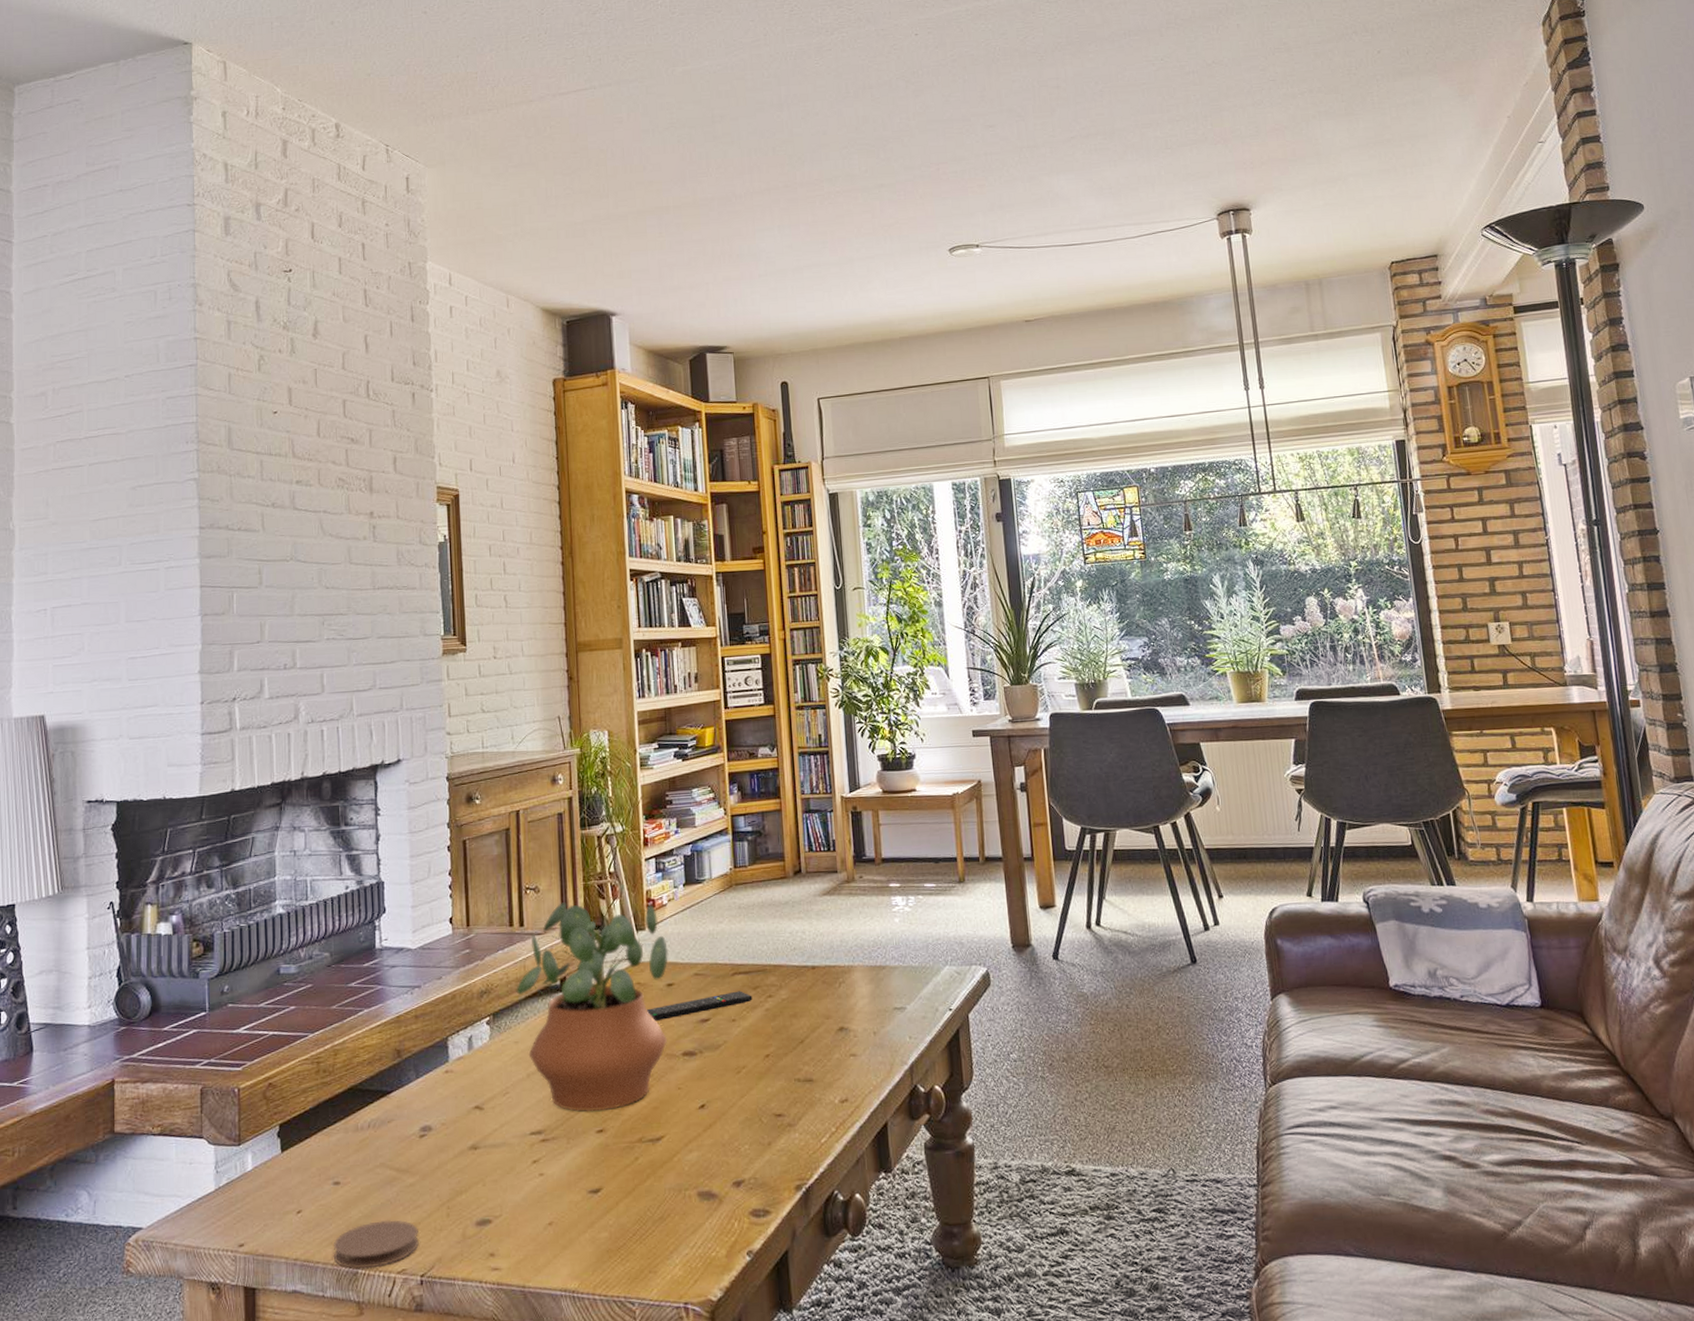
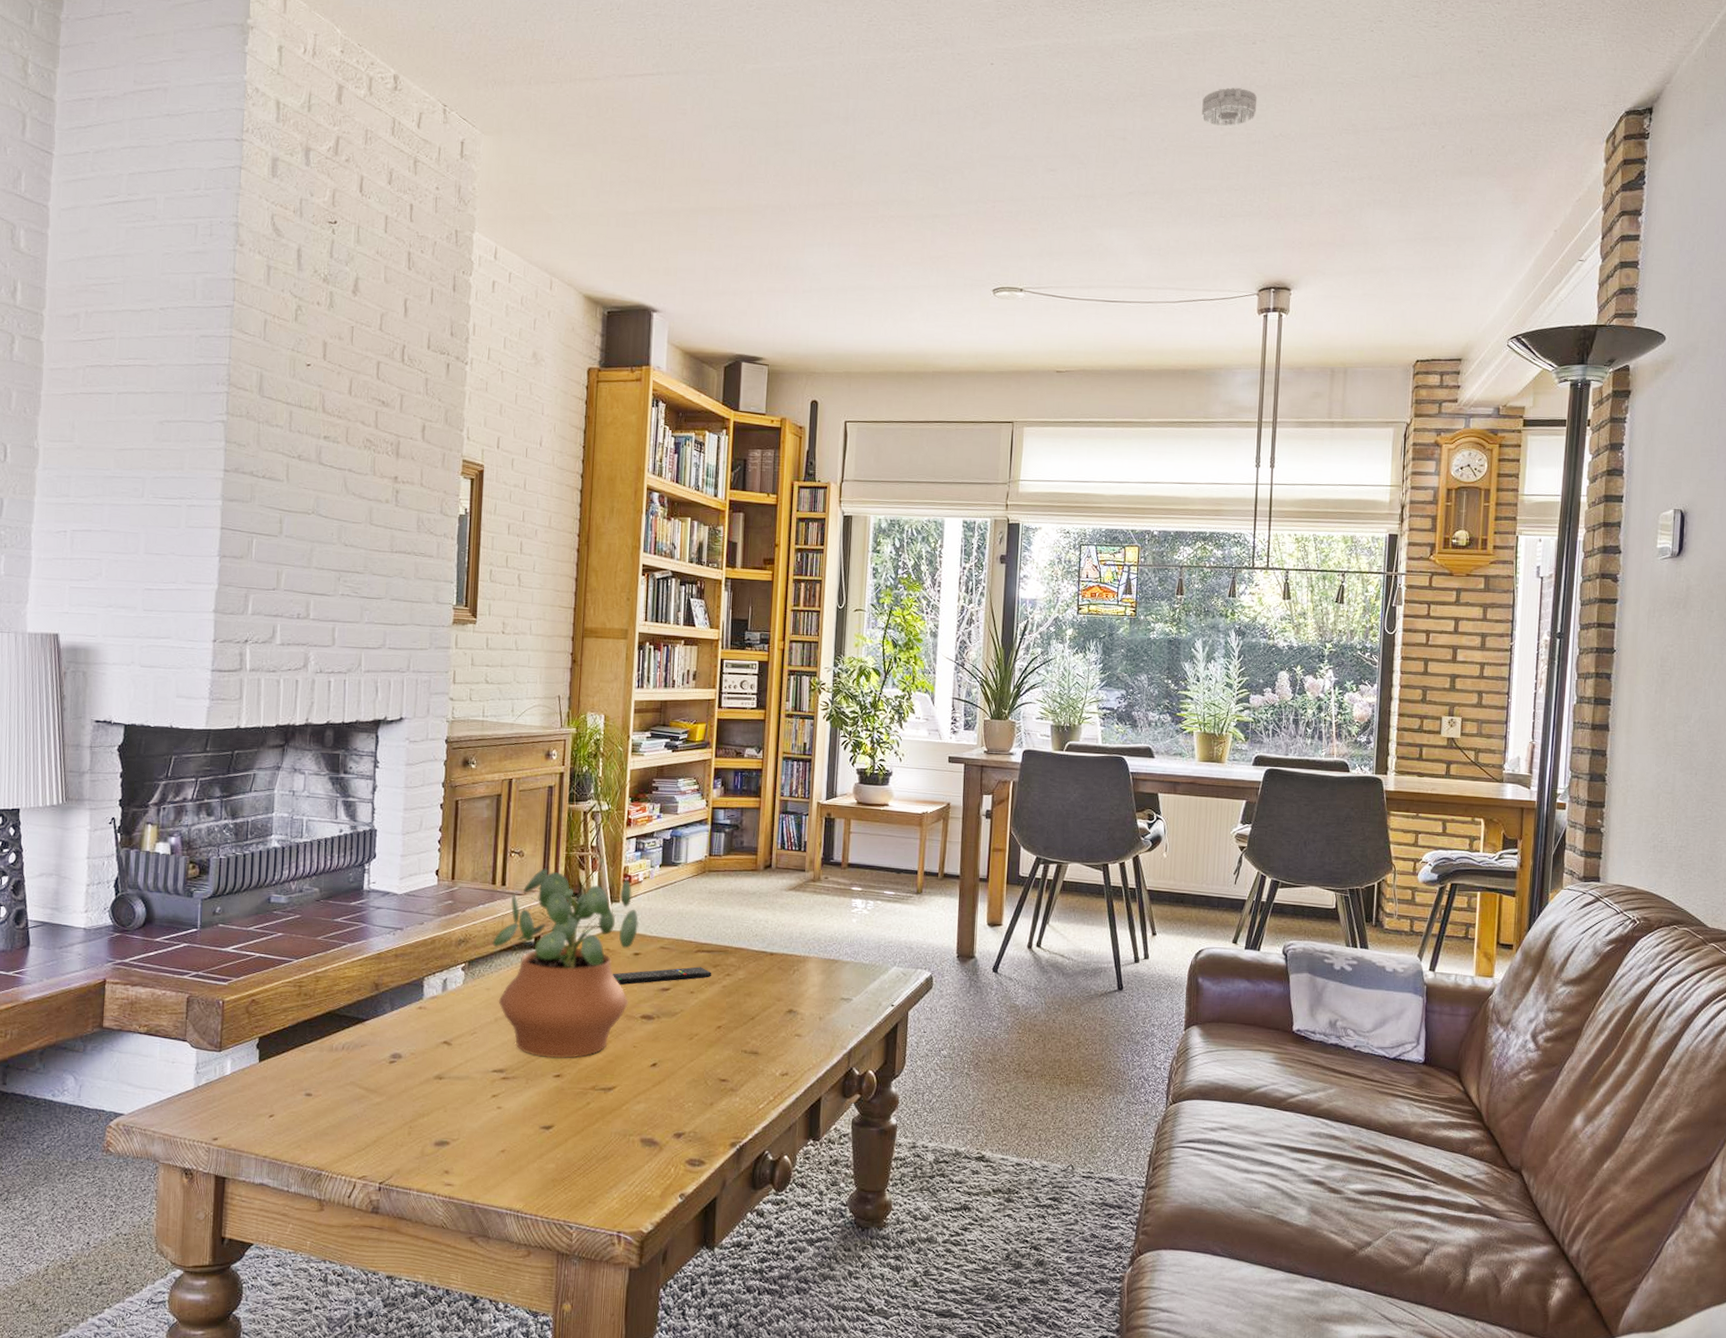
coaster: present [334,1220,419,1270] -> none [301,1132,381,1172]
smoke detector: none [1130,23,1186,63] -> present [1201,87,1258,127]

